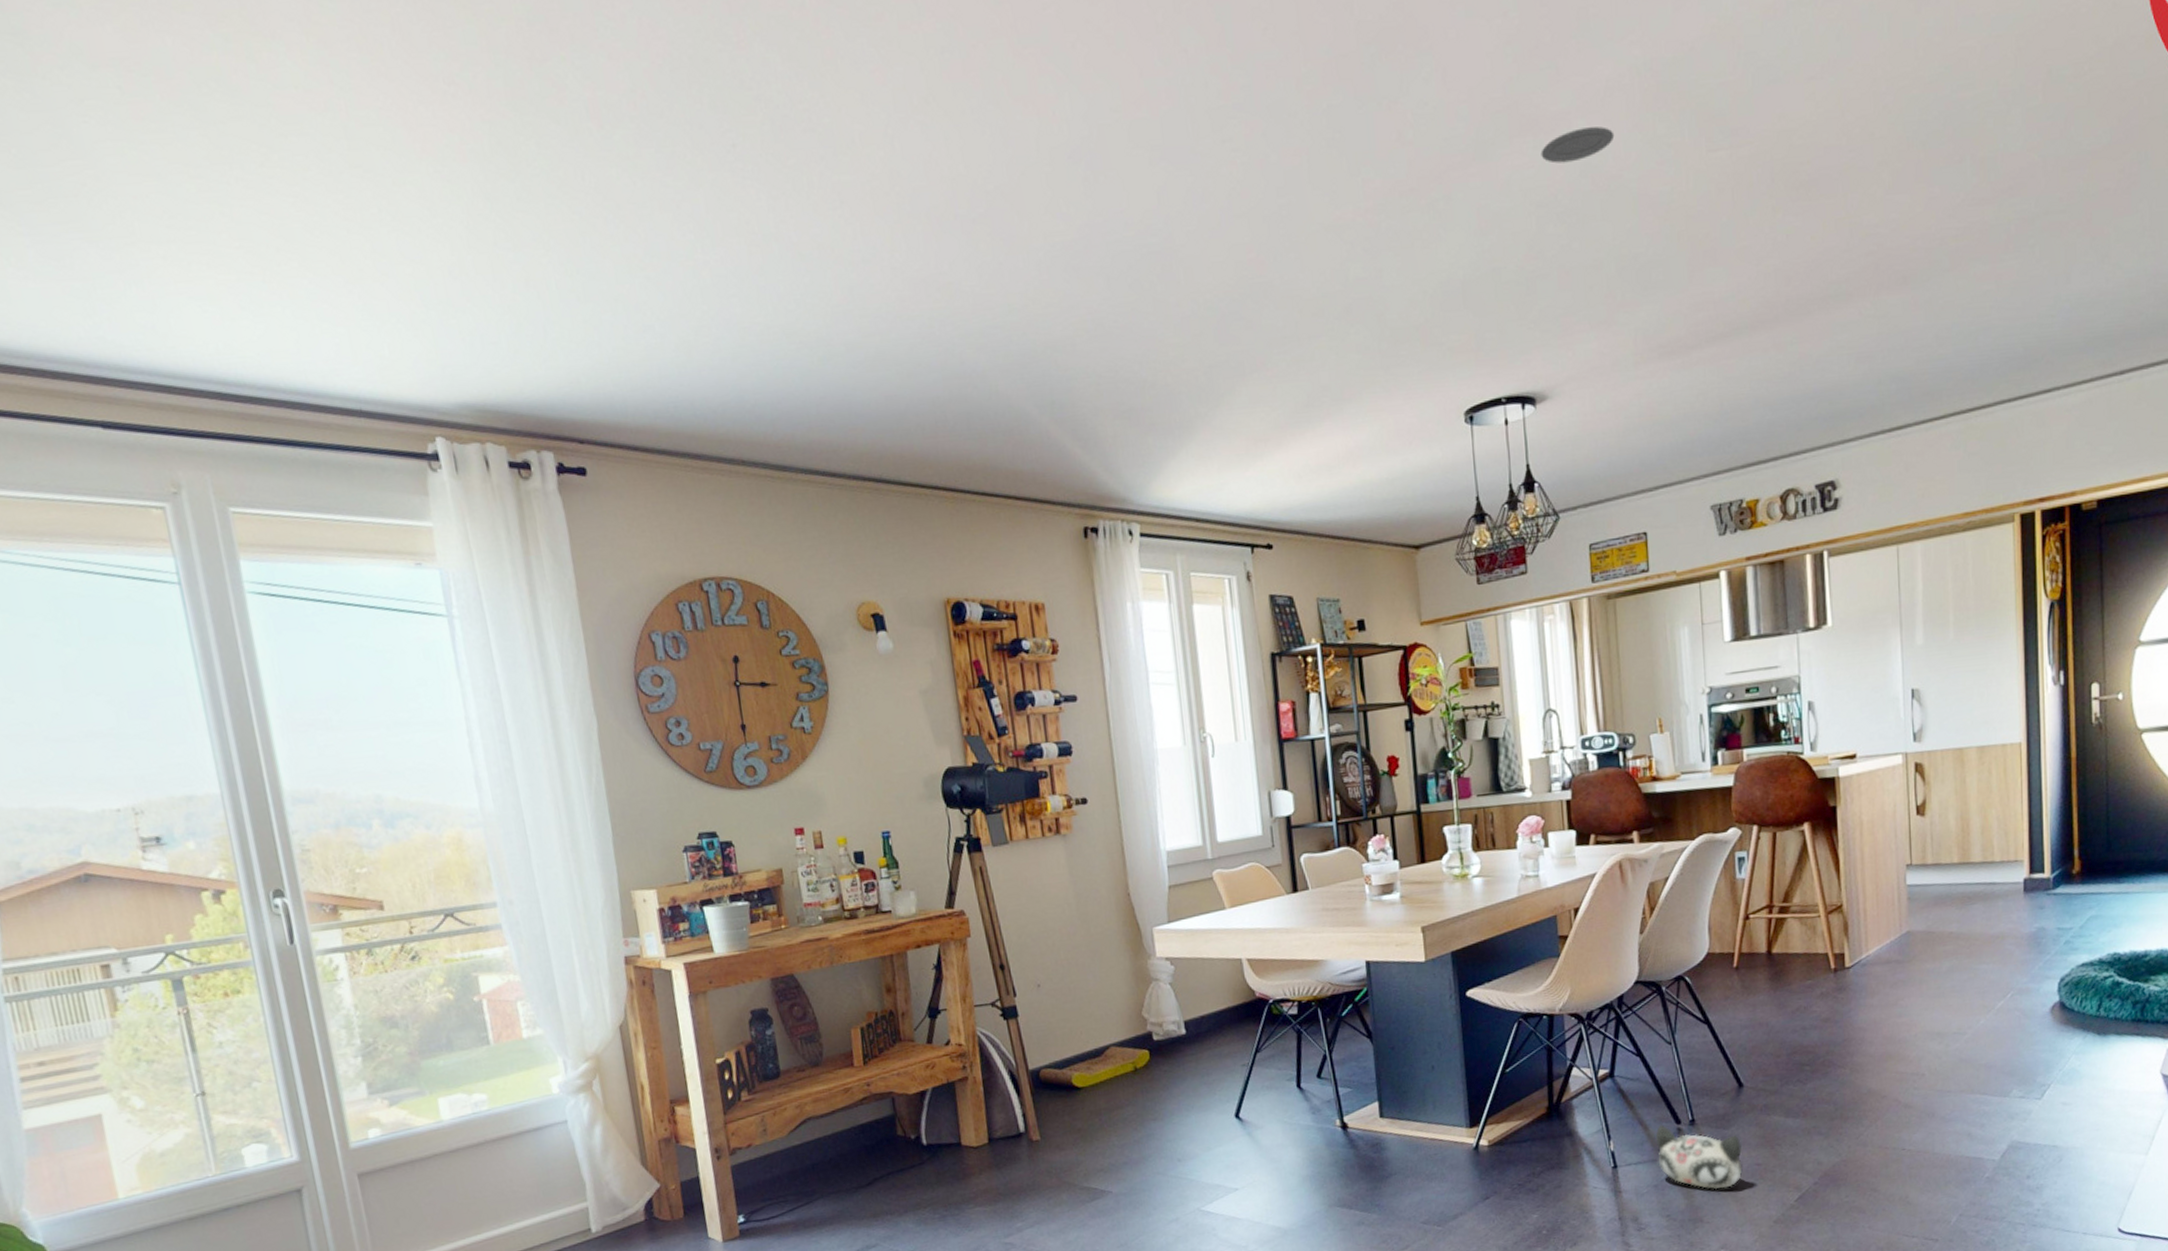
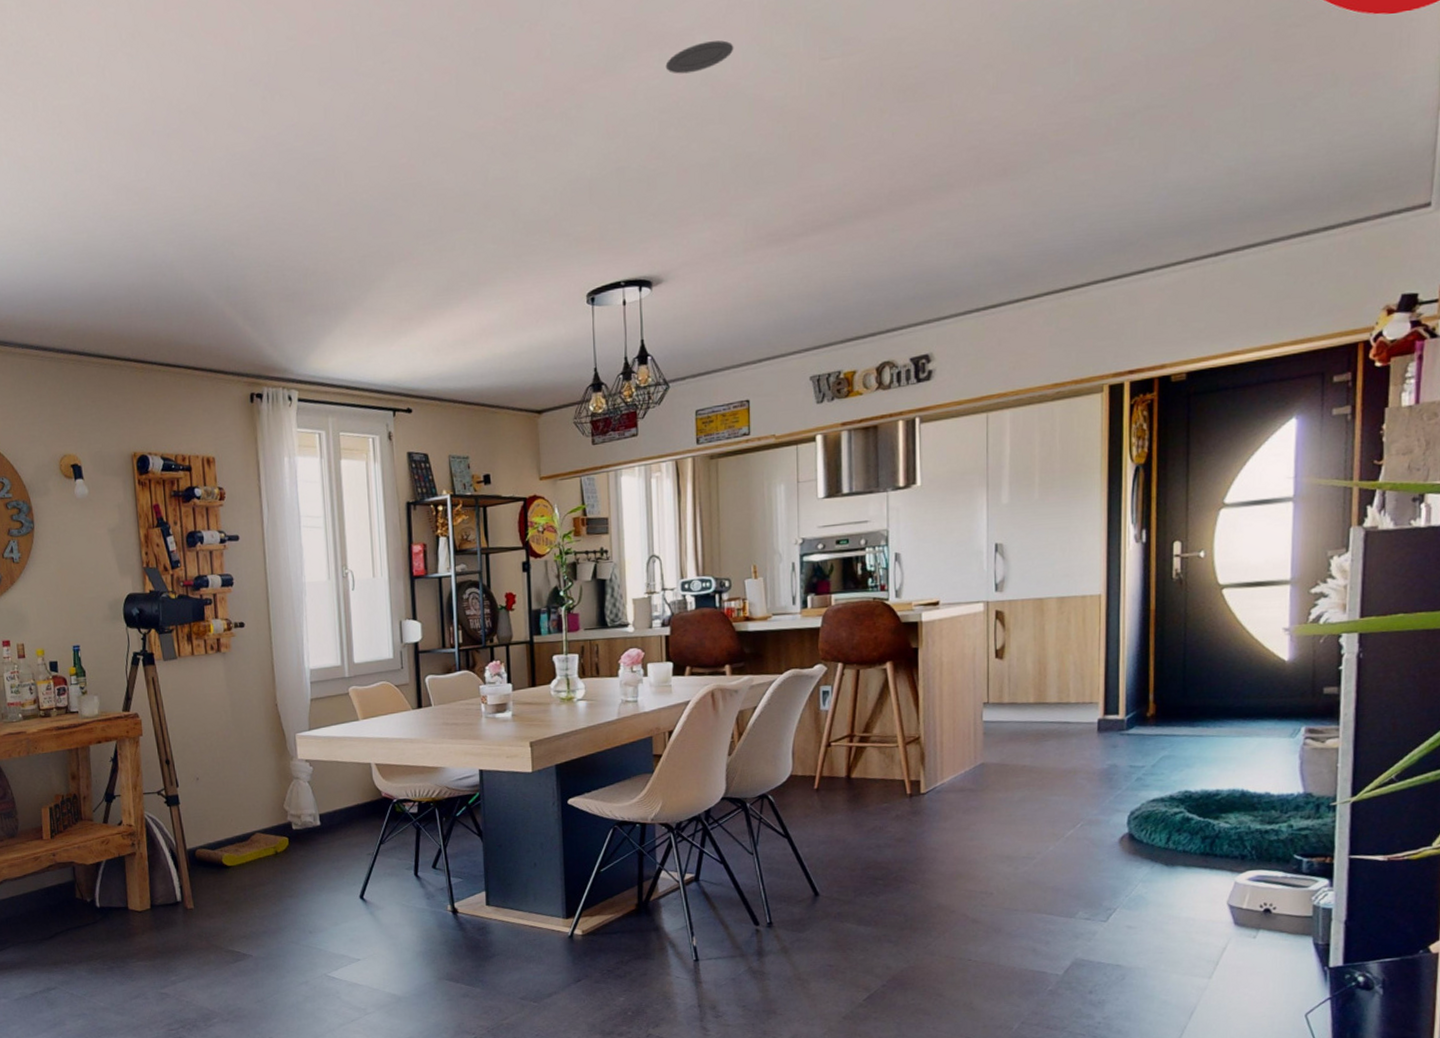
plush toy: present [1655,1124,1744,1190] -> none [735,925,816,986]

